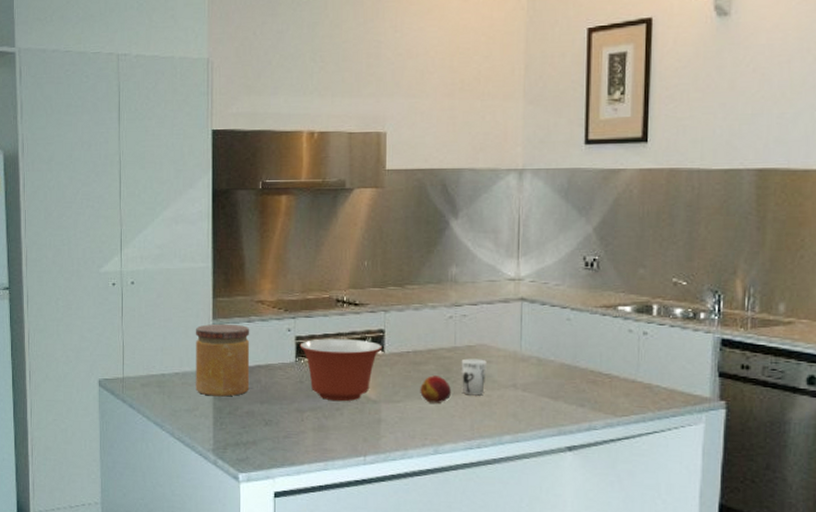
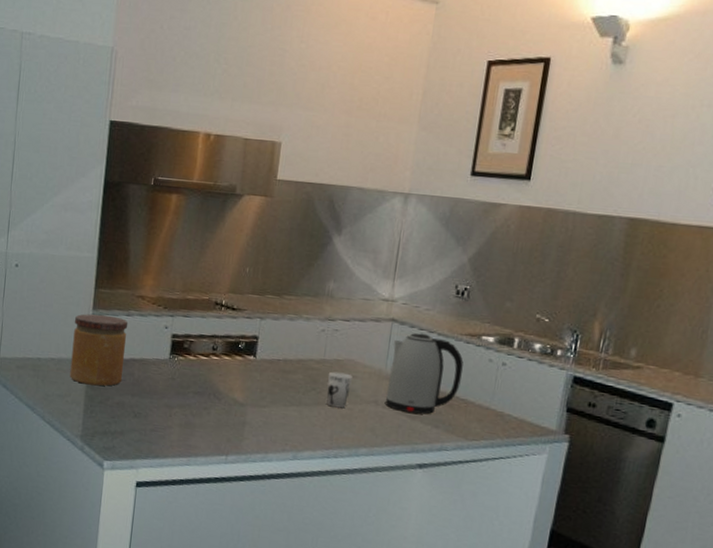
mixing bowl: present [299,339,382,401] -> none [175,339,255,402]
fruit: present [420,376,451,403] -> none [286,385,316,412]
kettle: none [524,310,602,394] -> present [385,333,464,415]

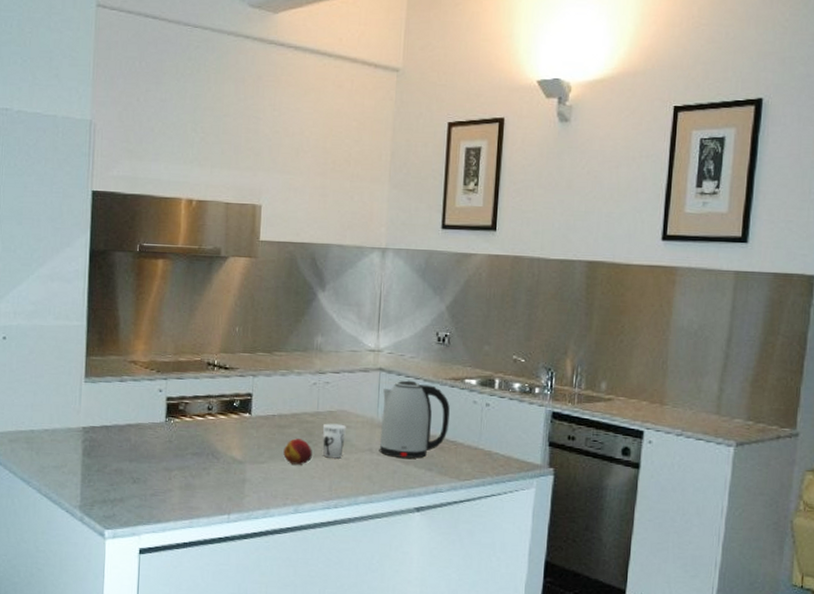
jar: present [70,313,129,386] -> none [65,382,122,454]
fruit: none [286,385,316,412] -> present [283,438,312,465]

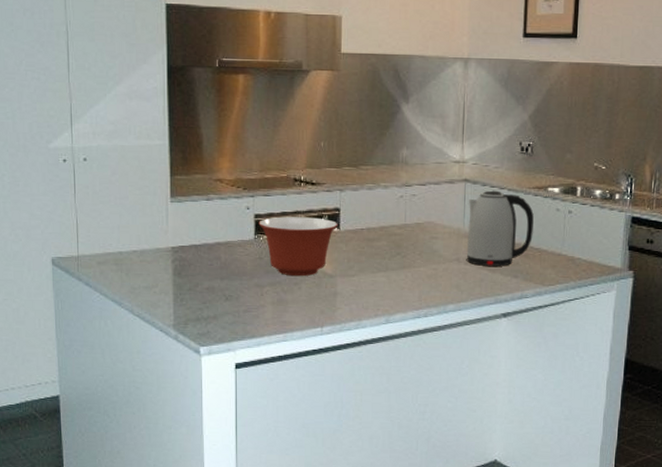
mixing bowl: none [170,400,250,461] -> present [258,216,338,276]
fruit: present [283,438,312,465] -> none [373,251,401,277]
cup: present [322,423,346,459] -> none [410,235,434,269]

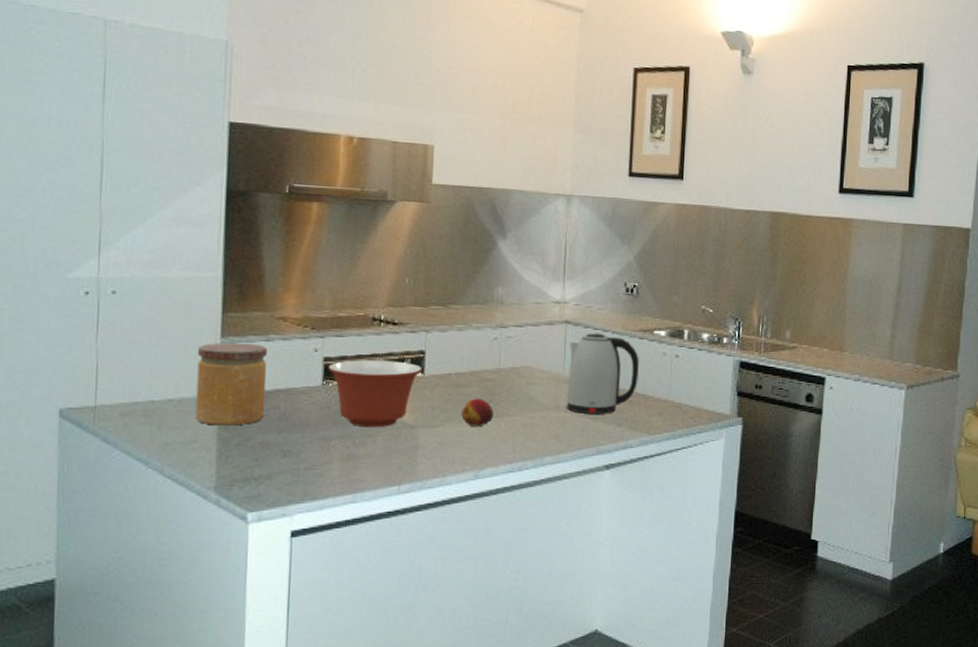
jar: none [152,201,210,274] -> present [195,342,268,426]
fruit: none [373,251,401,277] -> present [461,398,494,427]

